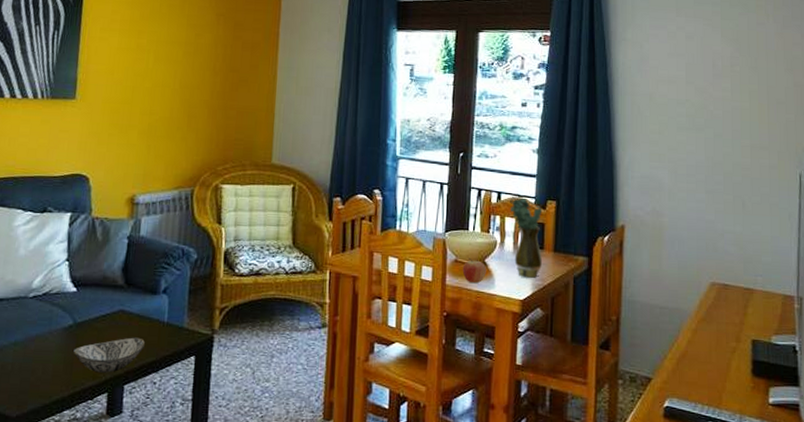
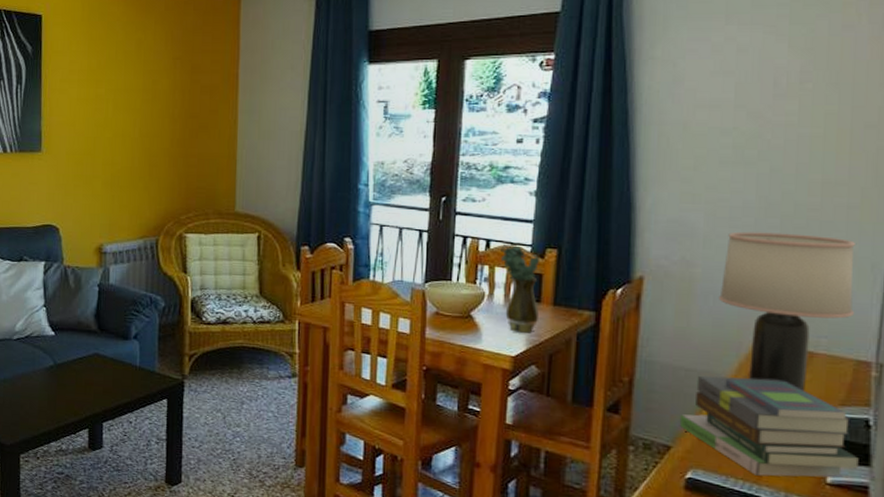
decorative bowl: present [73,337,146,373] -> none [56,379,120,411]
fruit: present [462,257,486,283] -> none [444,310,472,337]
books: none [657,312,791,401] -> present [679,375,859,478]
table lamp: none [682,186,779,323] -> present [719,231,855,391]

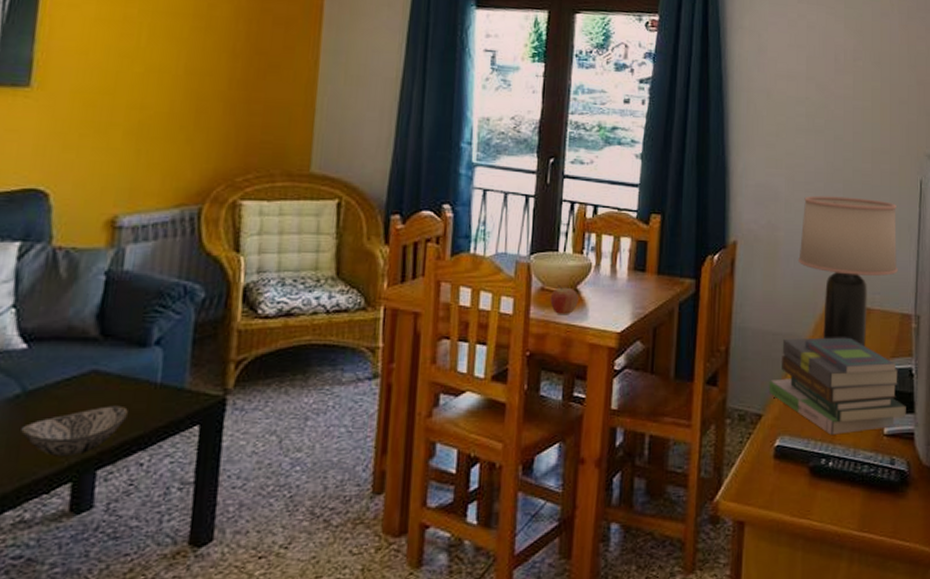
decorative bowl: none [56,379,120,411] -> present [21,405,129,456]
fruit: none [444,310,472,337] -> present [550,284,579,314]
vase: present [500,241,541,333] -> none [607,206,646,306]

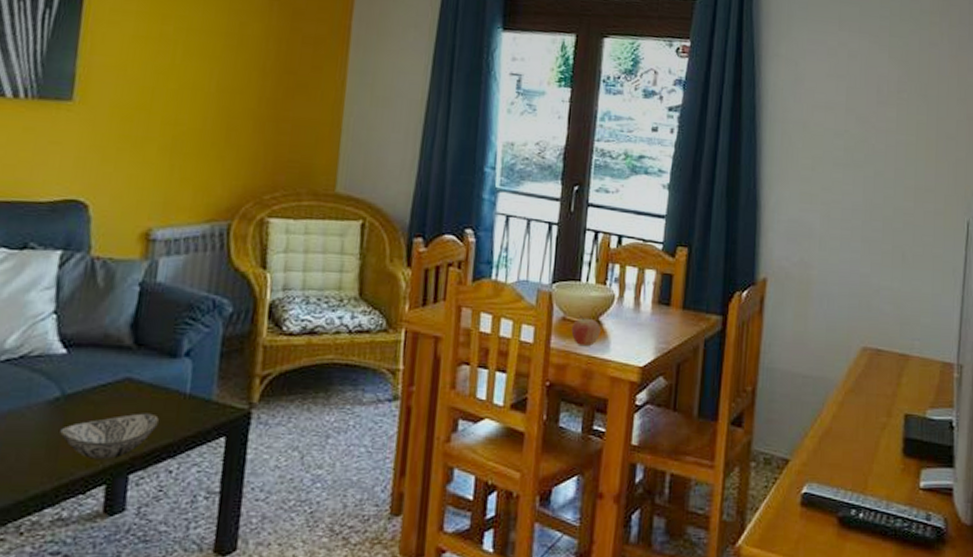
books: present [768,337,906,435] -> none [796,382,945,485]
table lamp: present [798,195,898,347] -> none [832,233,940,395]

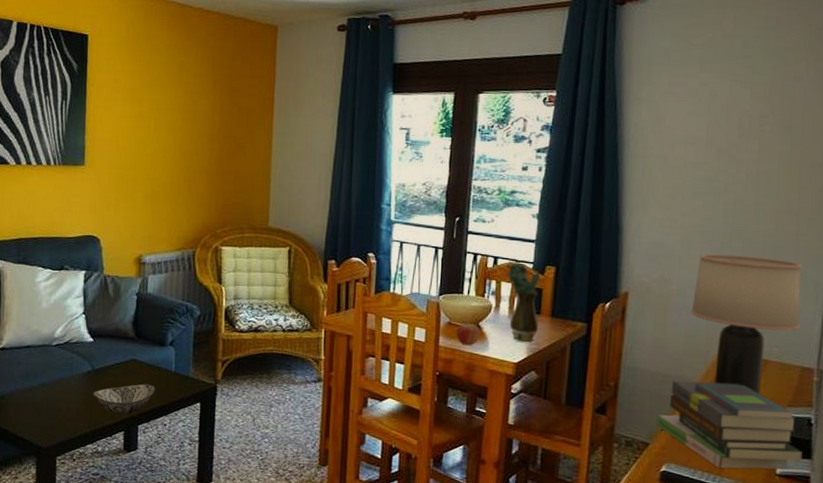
vase: none [632,237,671,340] -> present [506,258,541,342]
books: none [796,382,945,485] -> present [656,380,803,469]
table lamp: none [832,233,940,395] -> present [691,253,802,394]

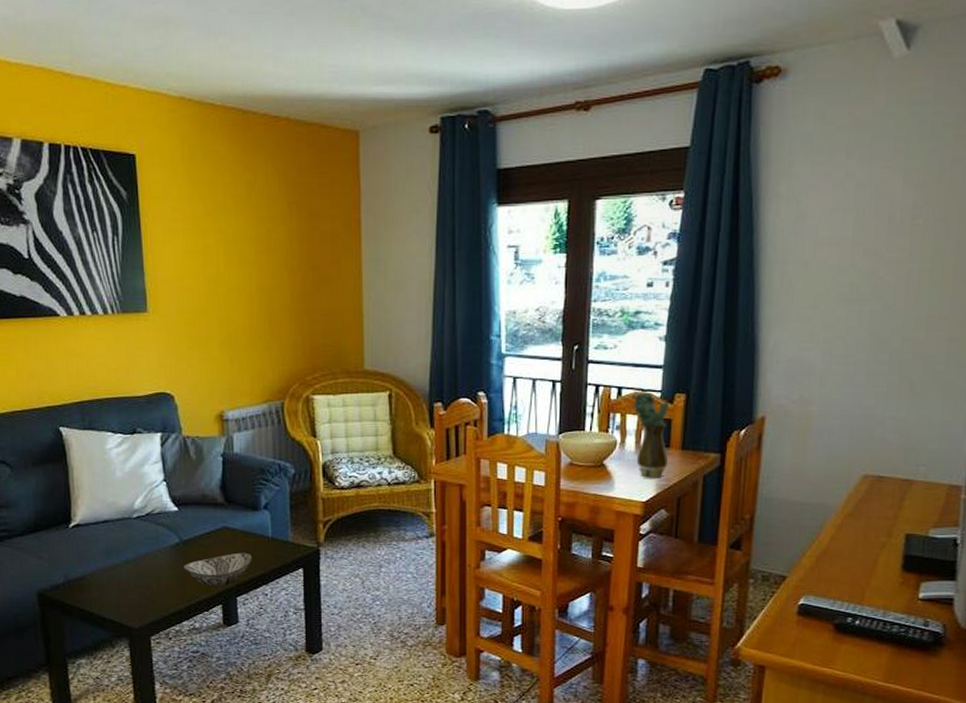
fruit: present [456,320,480,345] -> none [578,459,605,486]
books: present [656,380,803,469] -> none [794,507,947,597]
table lamp: present [691,253,802,394] -> none [832,368,953,517]

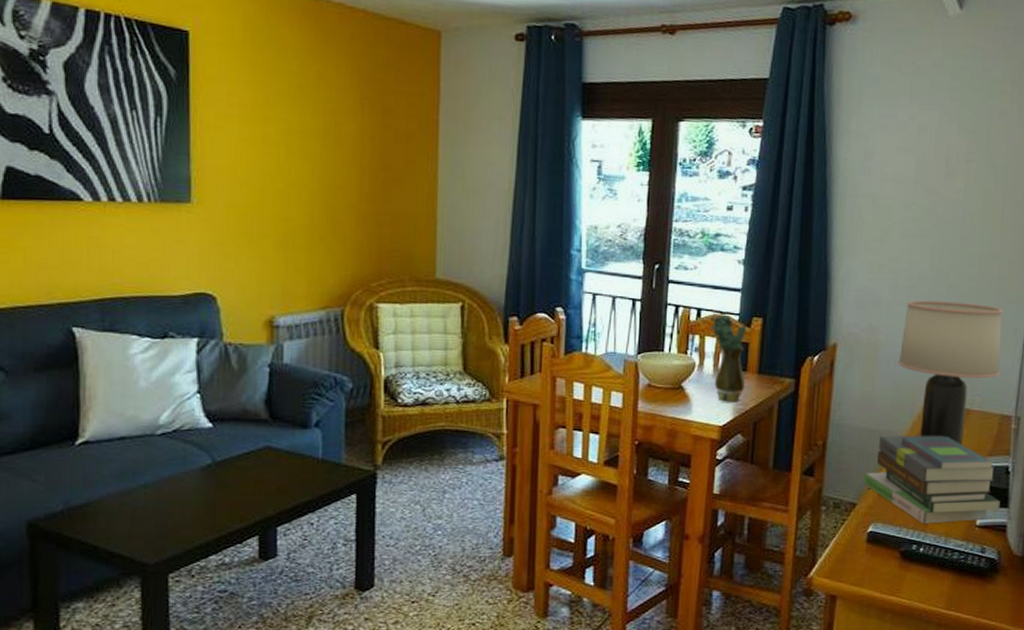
decorative bowl: present [184,552,253,586] -> none [215,476,299,515]
books: none [794,507,947,597] -> present [863,435,1000,524]
table lamp: none [832,368,953,517] -> present [898,300,1003,445]

